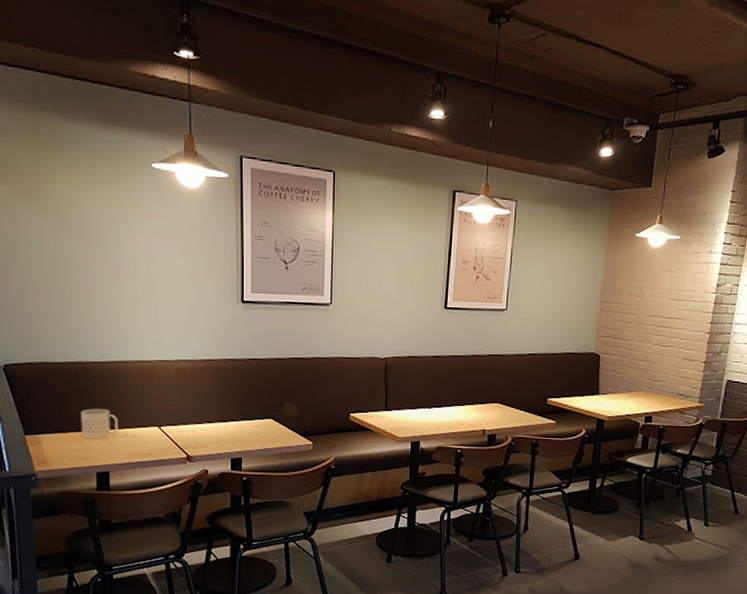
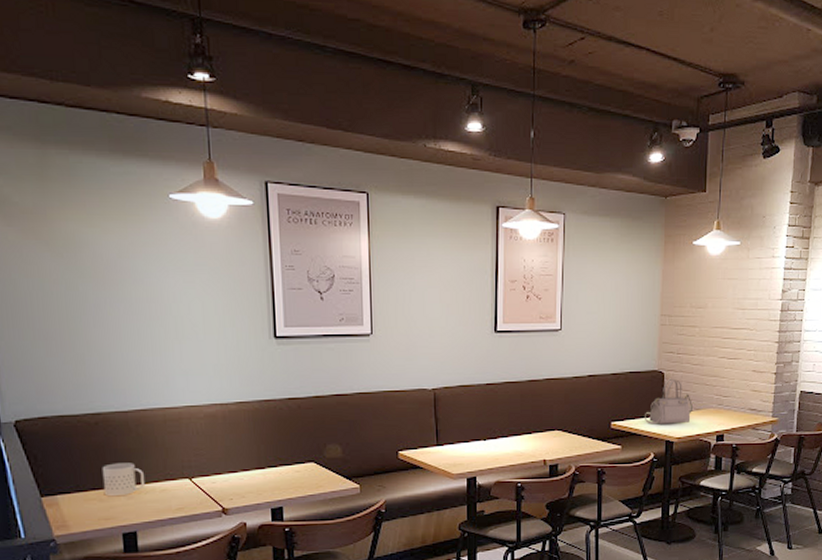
handbag: none [579,361,625,404] -> present [645,378,693,425]

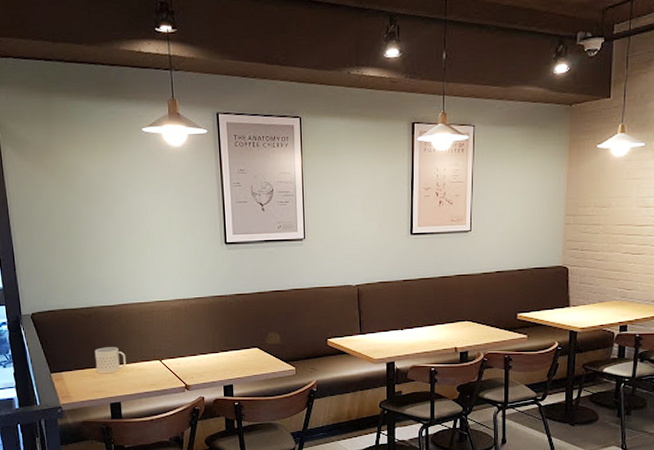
handbag: present [645,378,693,425] -> none [550,273,596,316]

